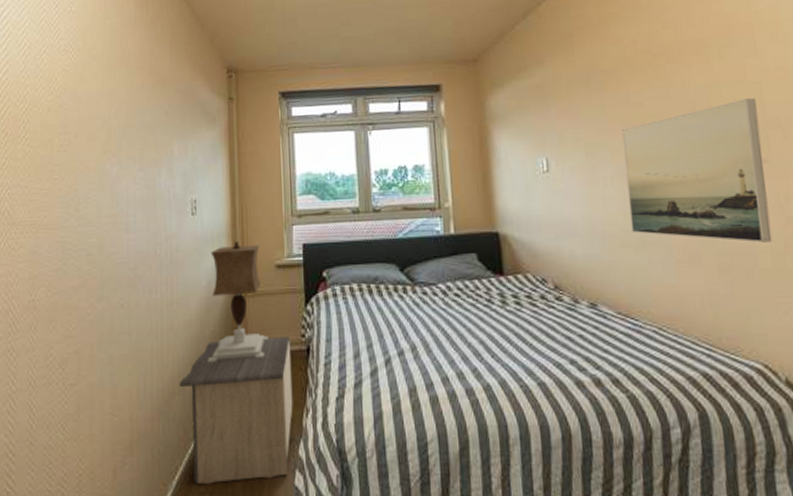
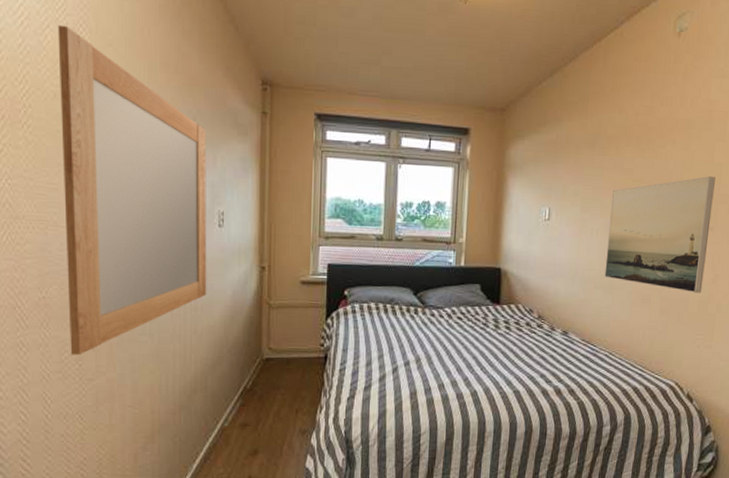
home mirror: none [52,48,182,359] -> present [57,24,207,355]
nightstand: present [179,336,293,484] -> none [201,345,310,466]
table lamp: present [208,241,268,363] -> none [230,256,290,365]

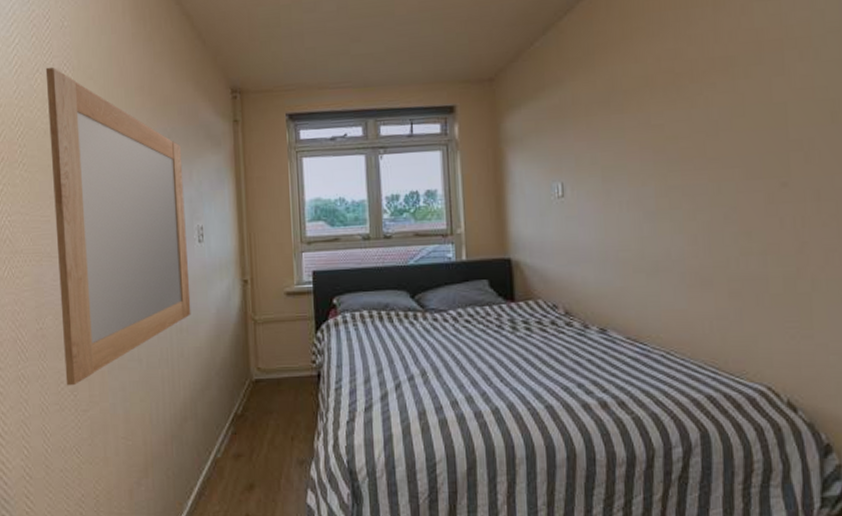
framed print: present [604,176,716,293] -> none [641,120,785,268]

